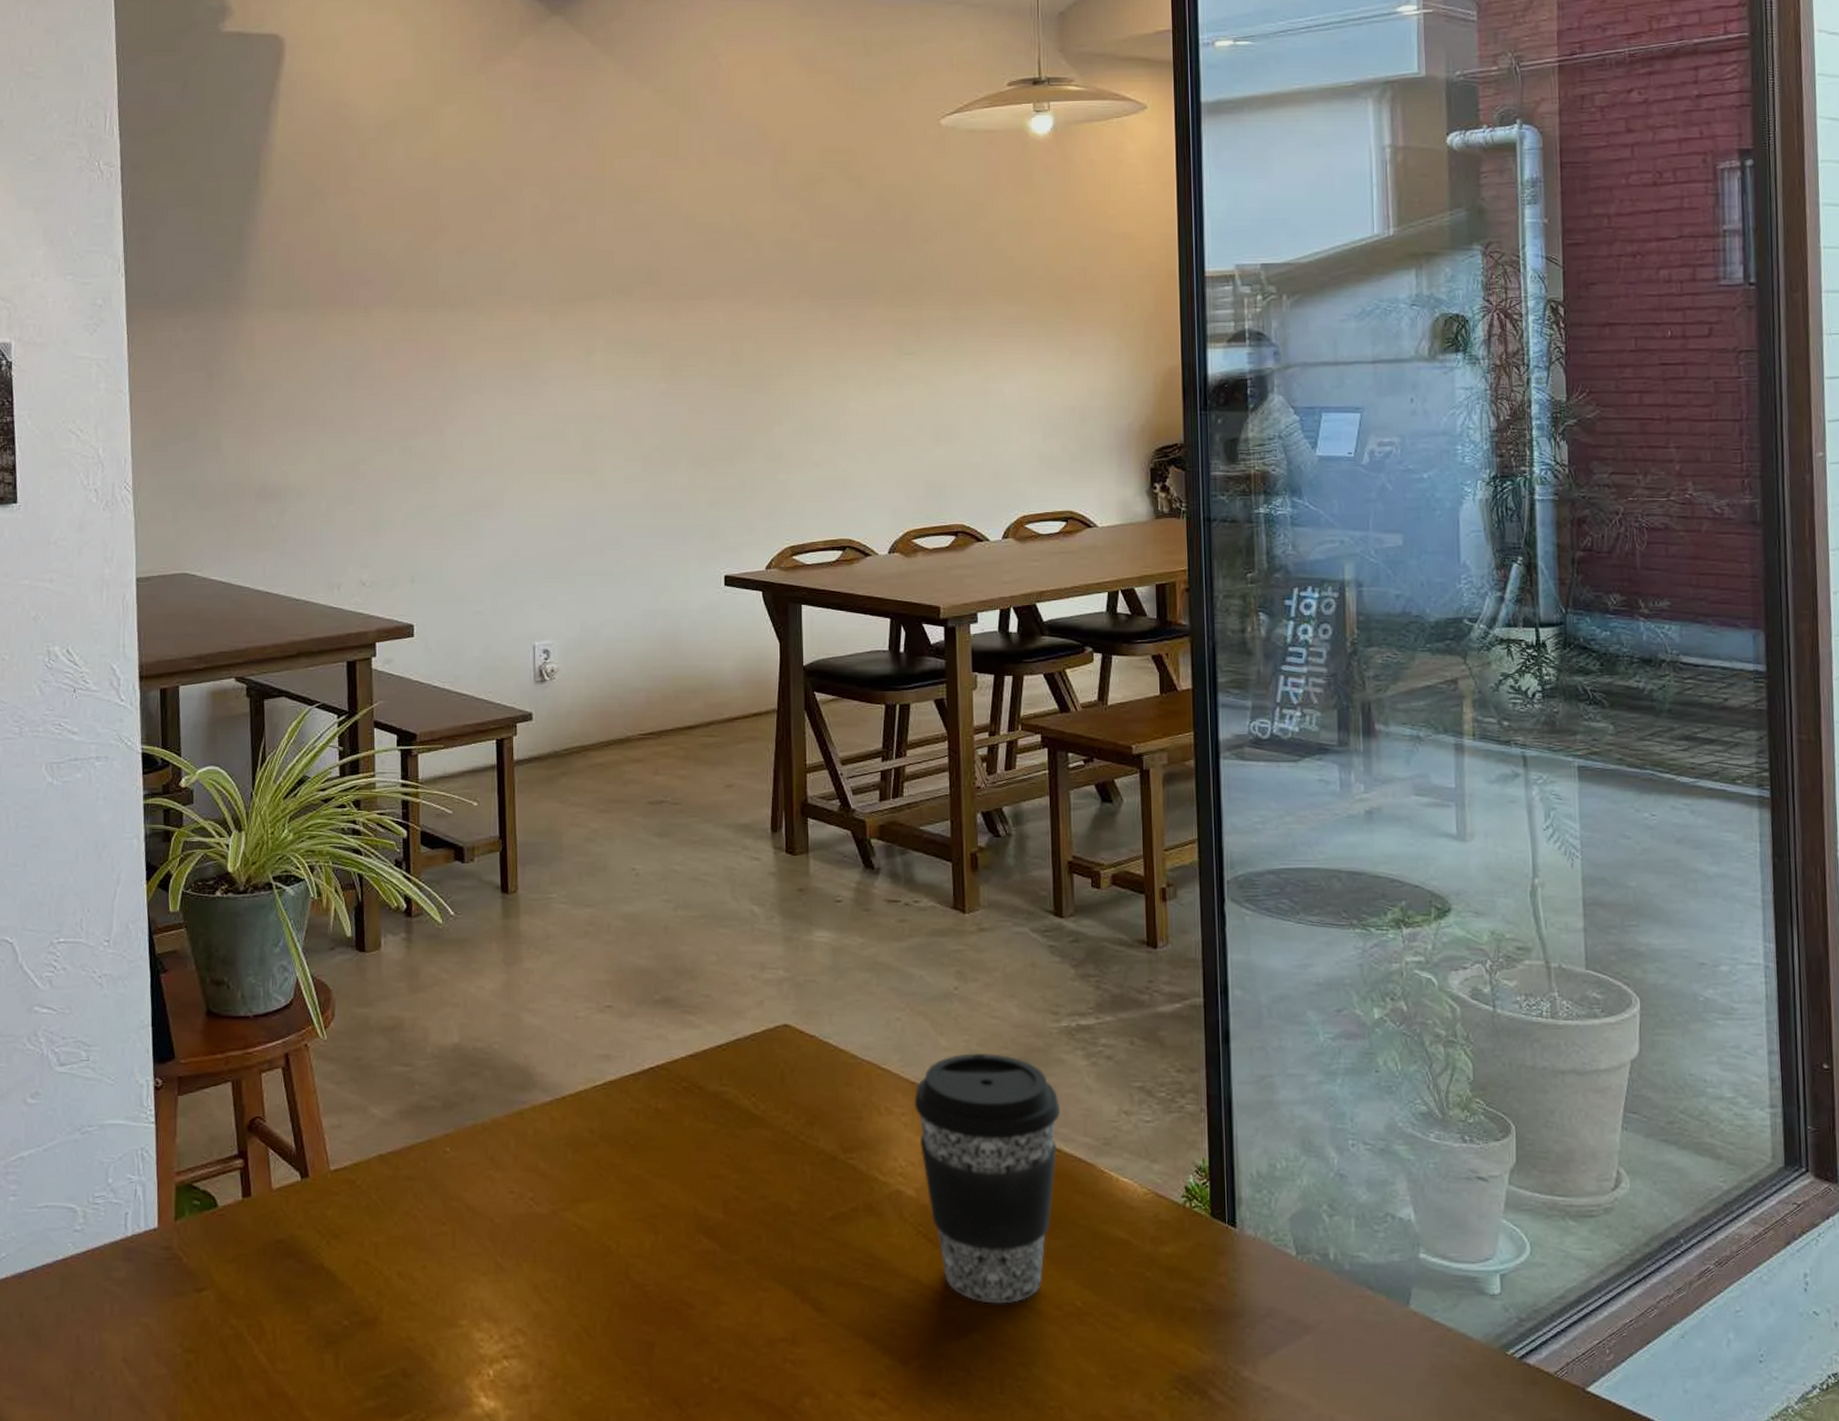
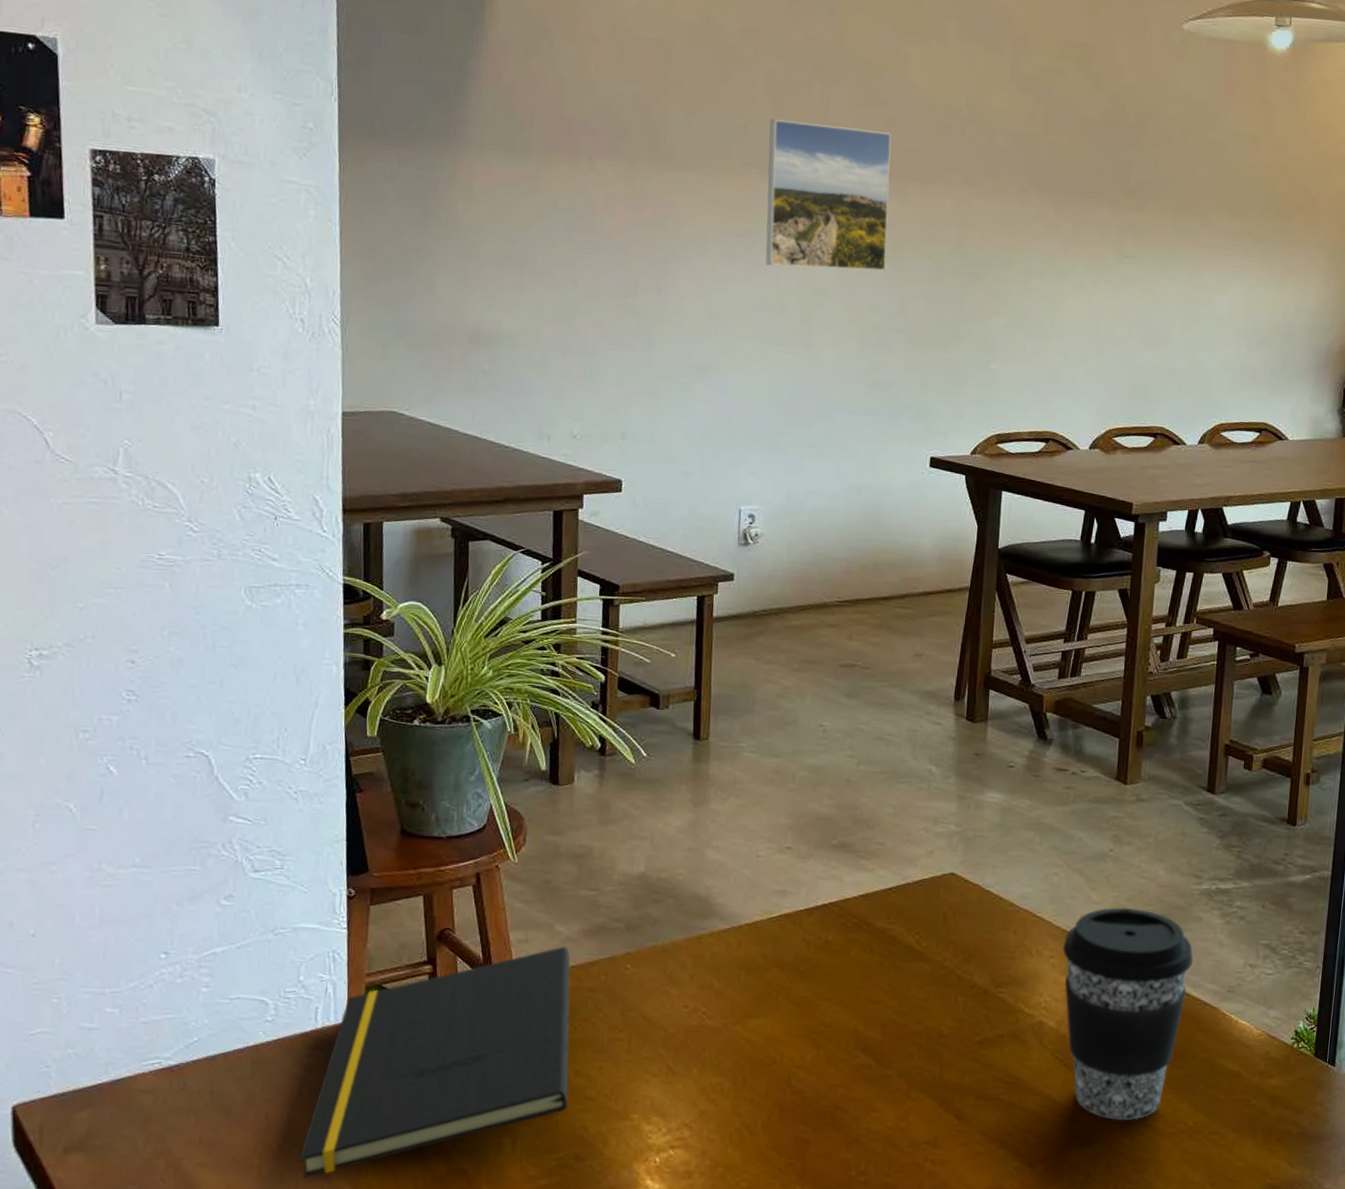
notepad: none [112,1130,393,1409] -> present [299,946,571,1178]
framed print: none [538,251,664,396] -> present [765,119,892,271]

